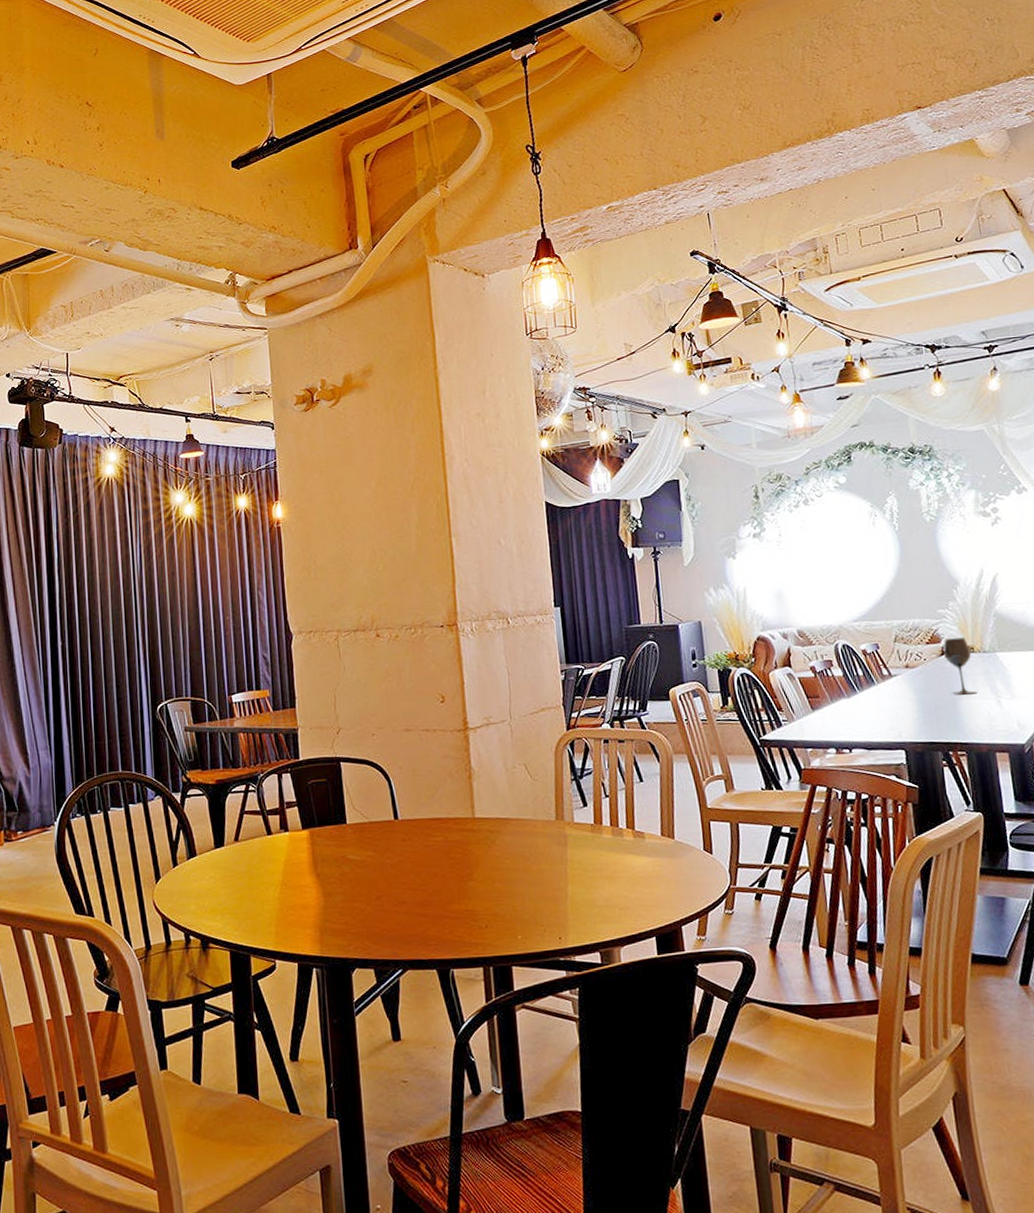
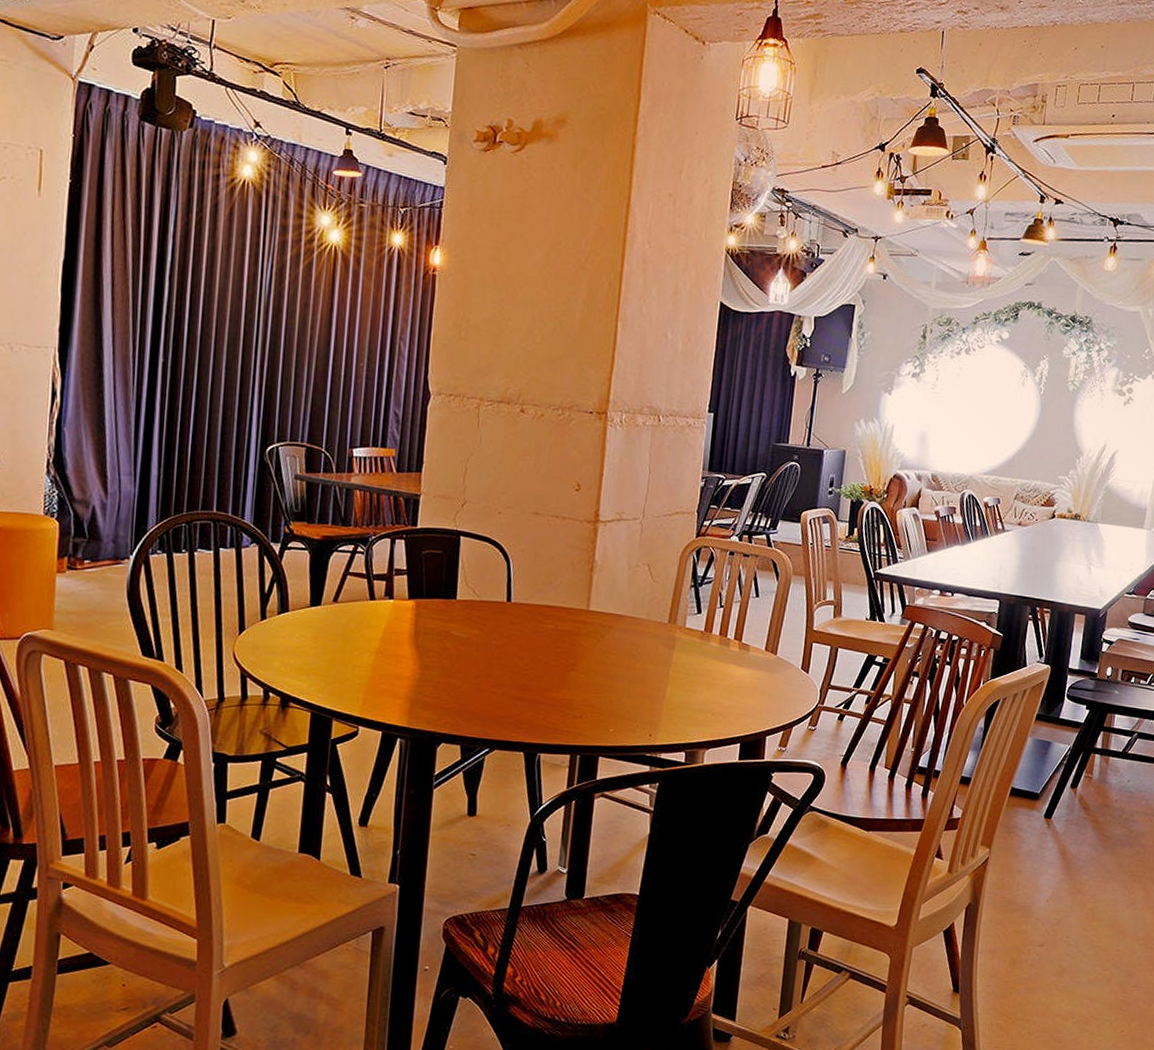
wineglass: present [943,637,977,695] -> none [1051,504,1078,558]

